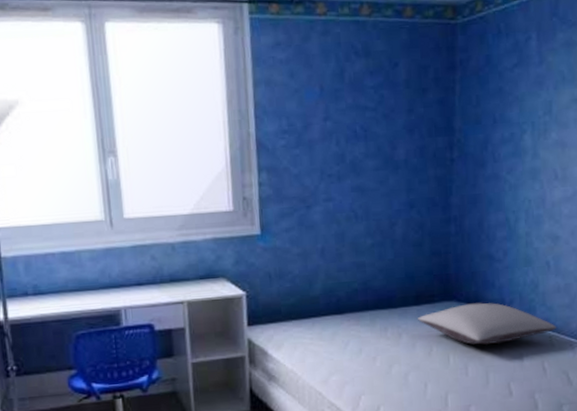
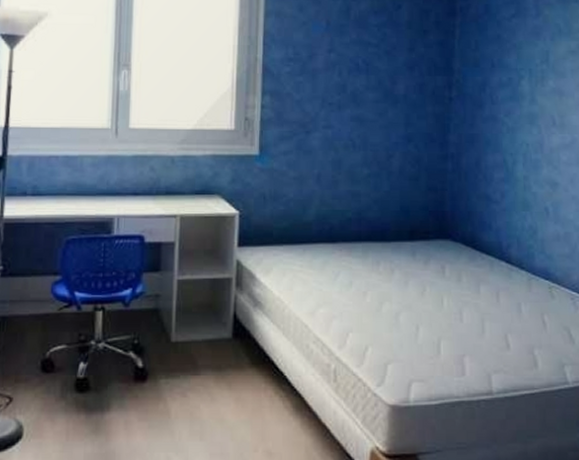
pillow: present [418,302,557,345] -> none [411,244,557,289]

